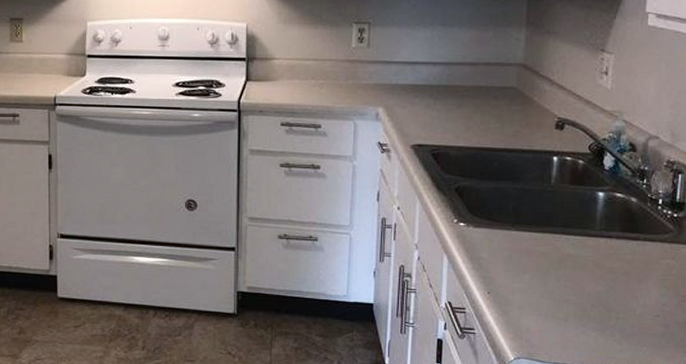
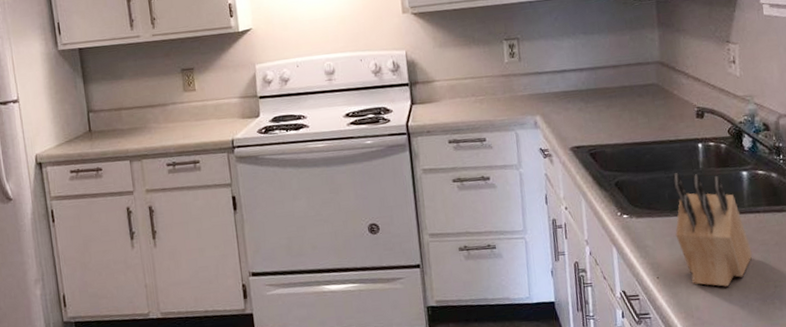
knife block: none [514,185,597,311] -> present [672,173,753,287]

